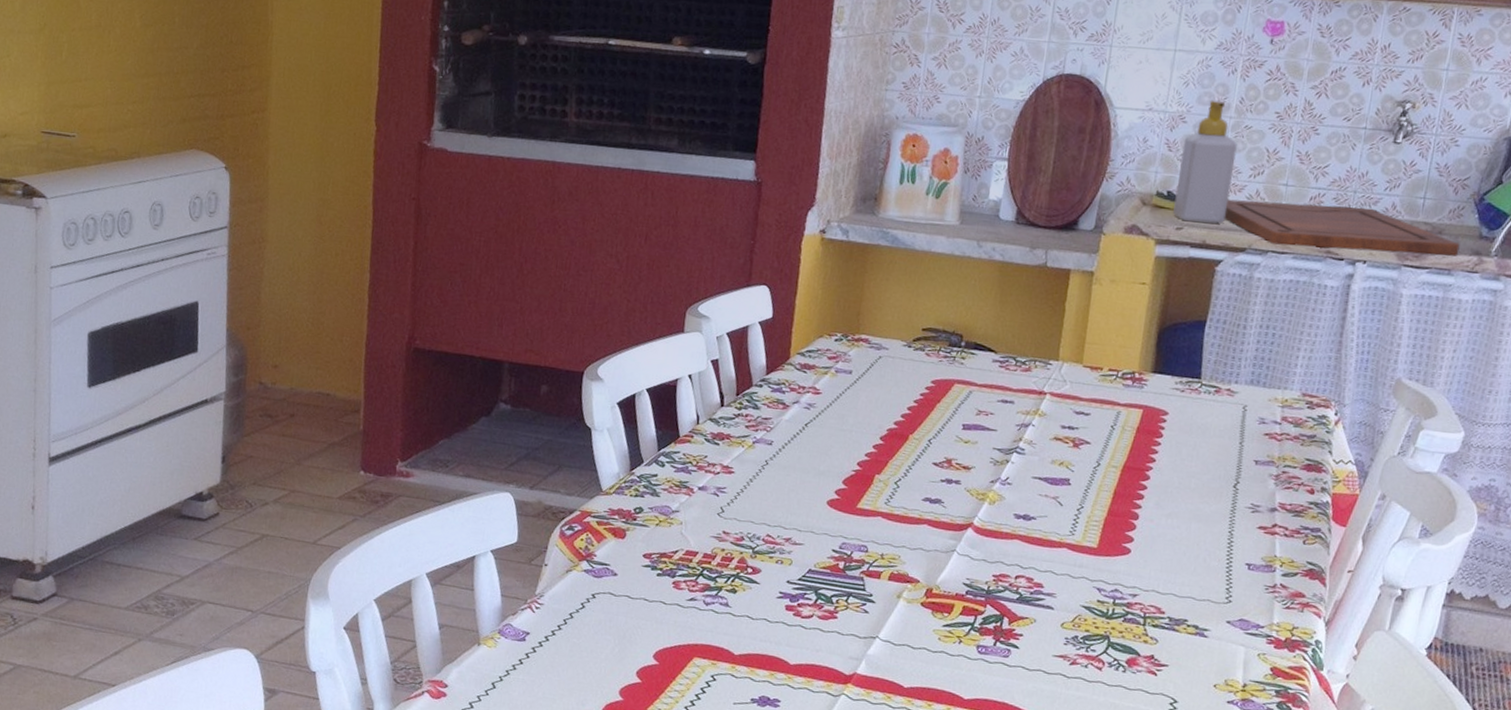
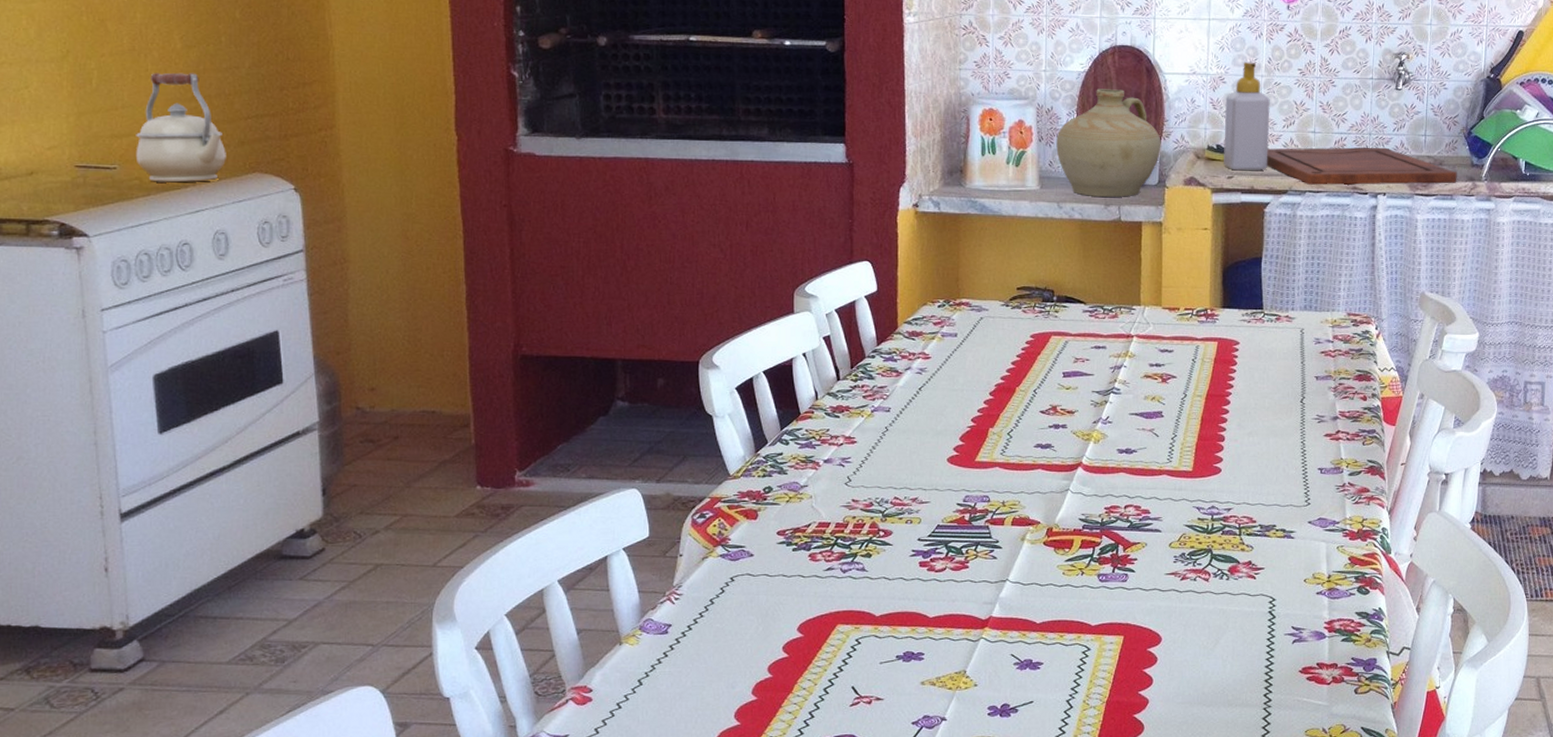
kettle: none [92,49,170,155] -> present [135,72,226,183]
ceramic jug: none [982,120,1103,241] -> present [1056,88,1161,198]

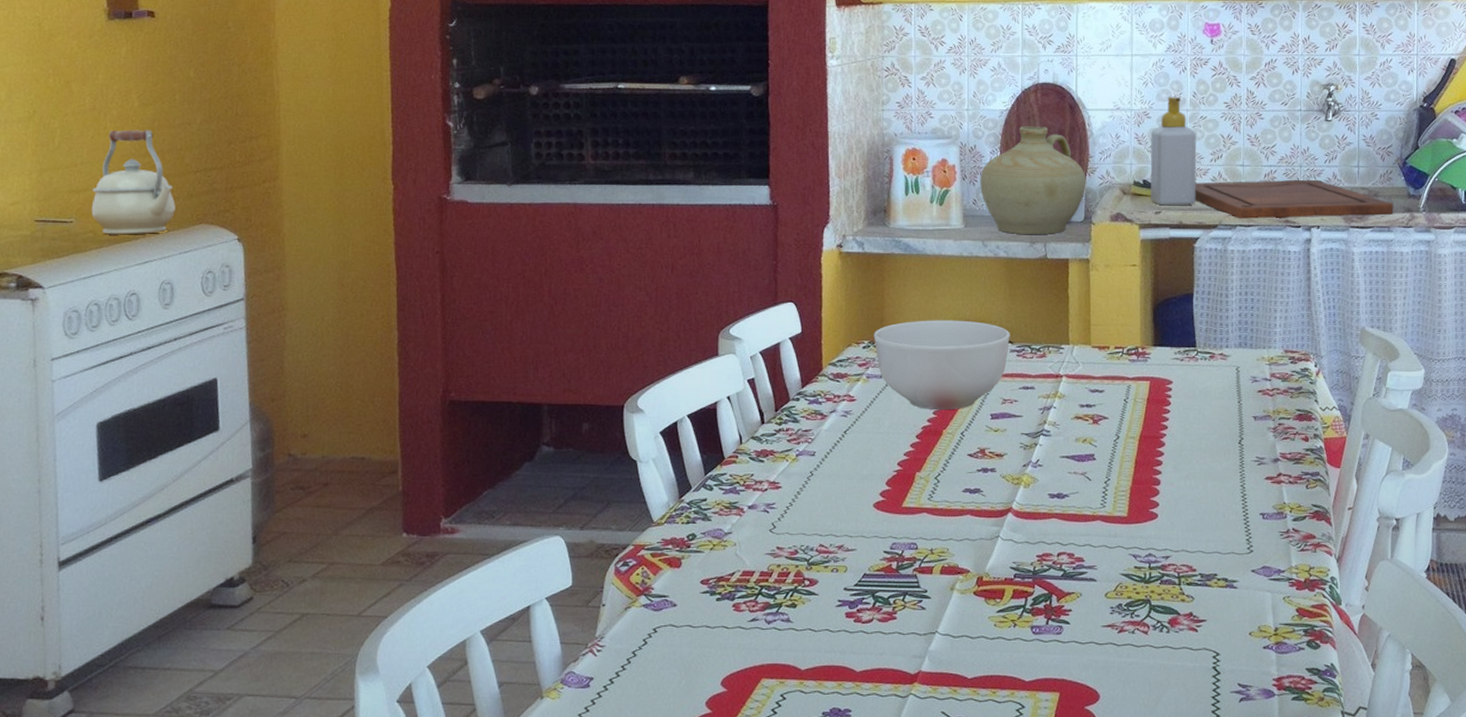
bowl: none [948,280,1083,369] -> present [873,320,1010,410]

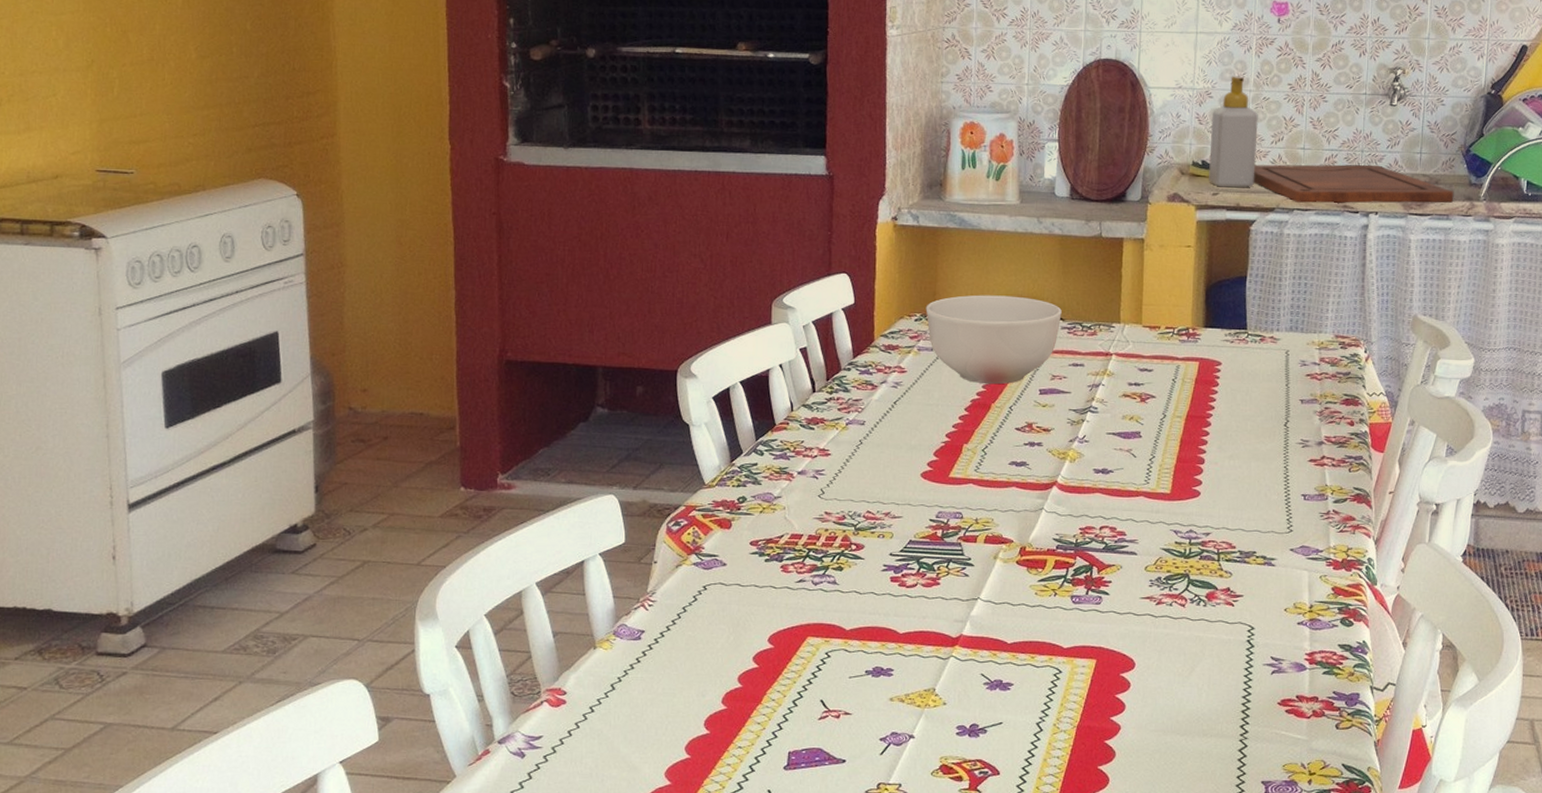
kettle: present [91,129,176,235] -> none [151,82,235,188]
ceramic jug: present [980,126,1086,235] -> none [1037,102,1145,213]

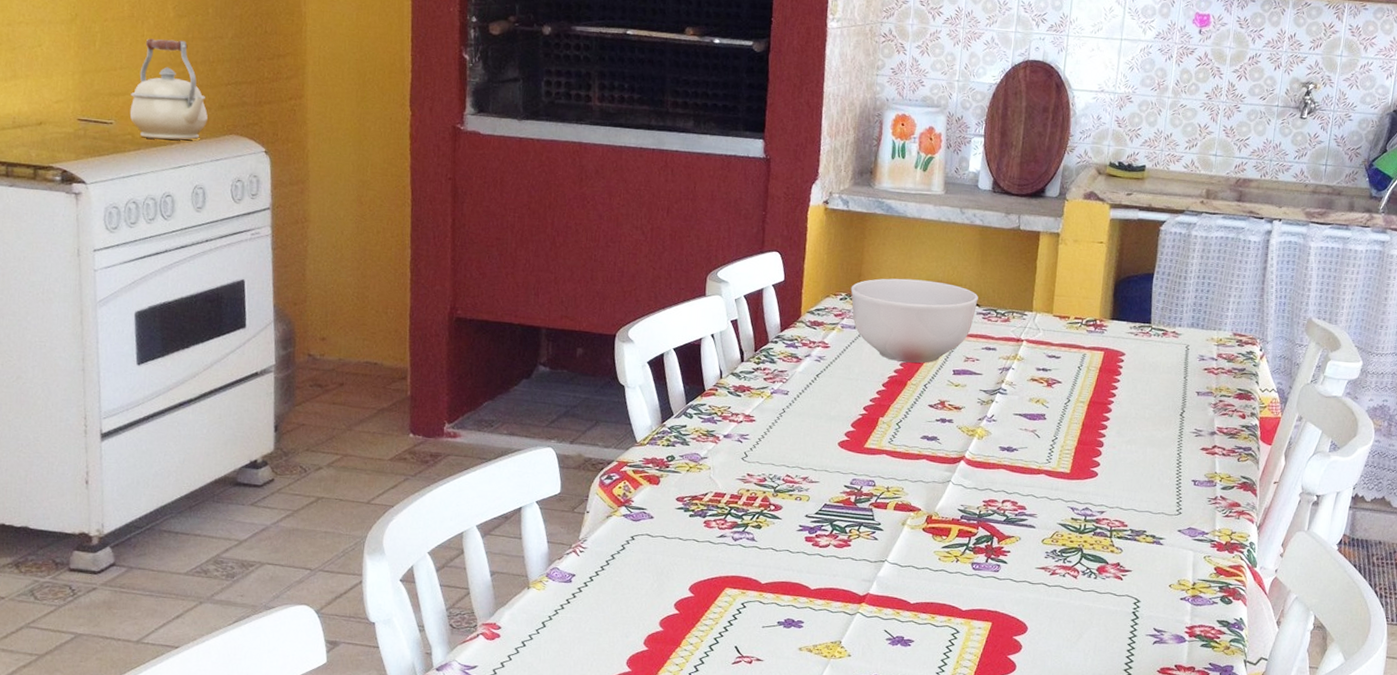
kettle: none [151,82,235,188] -> present [129,38,208,140]
soap bottle: present [1209,75,1258,188] -> none [1124,82,1175,190]
cutting board: present [1253,164,1454,204] -> none [1165,168,1355,214]

